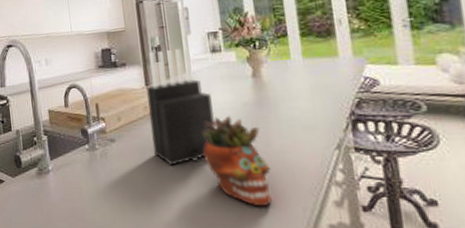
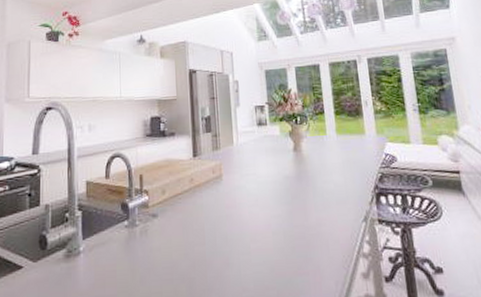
knife block: present [146,47,215,166] -> none [194,119,259,243]
succulent planter: present [203,116,272,207] -> none [246,189,308,283]

